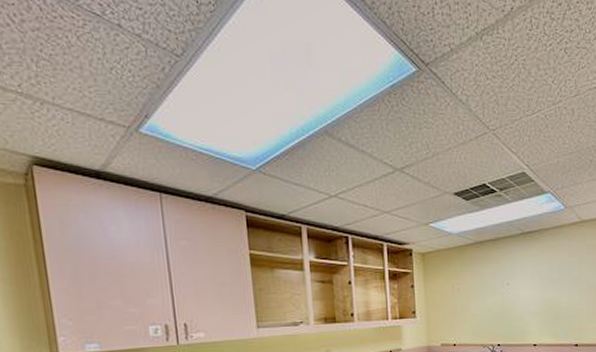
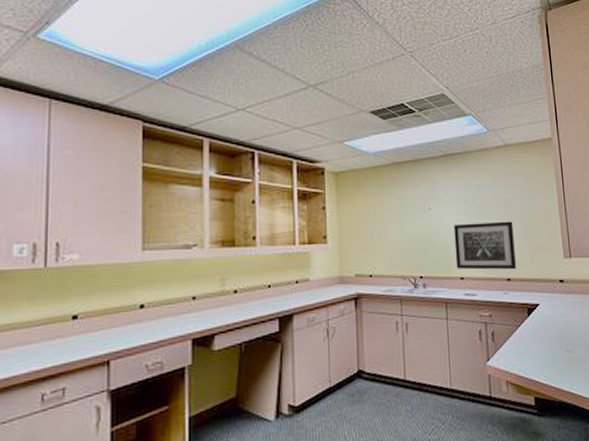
wall art: none [529,293,585,337] -> present [453,221,517,270]

